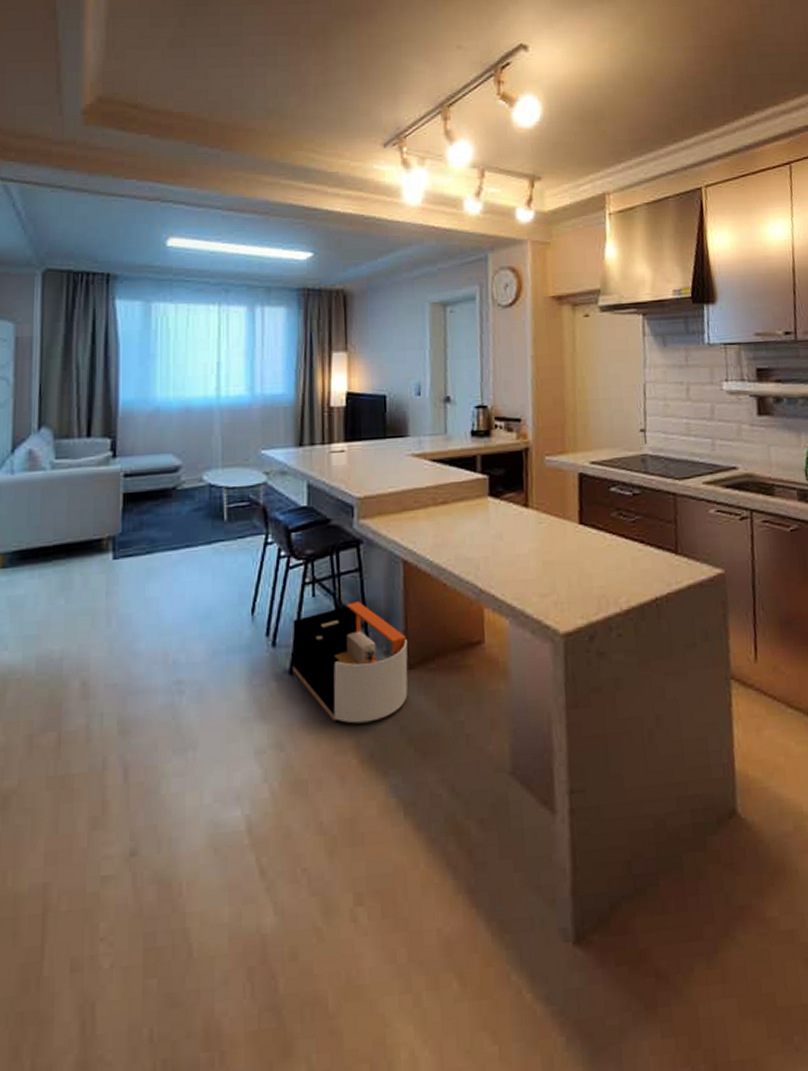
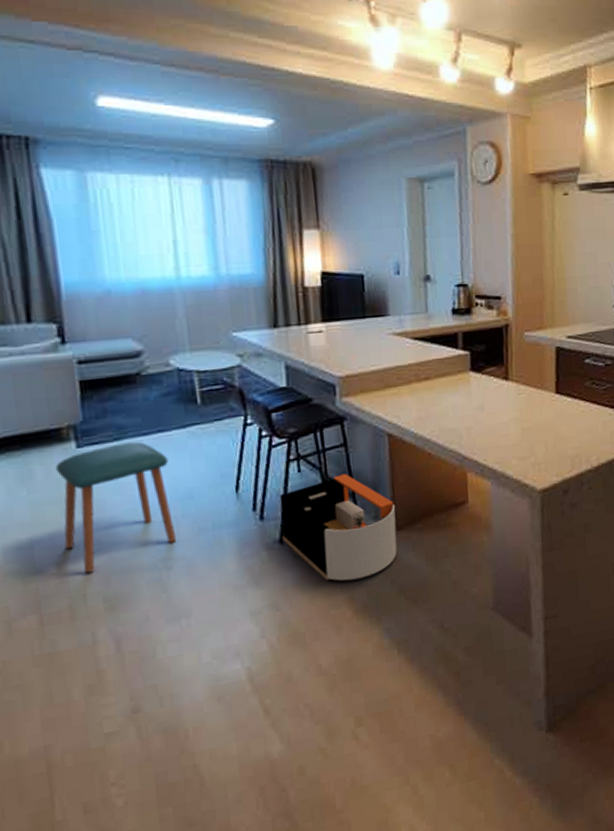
stool: none [90,556,192,691] -> present [55,441,177,574]

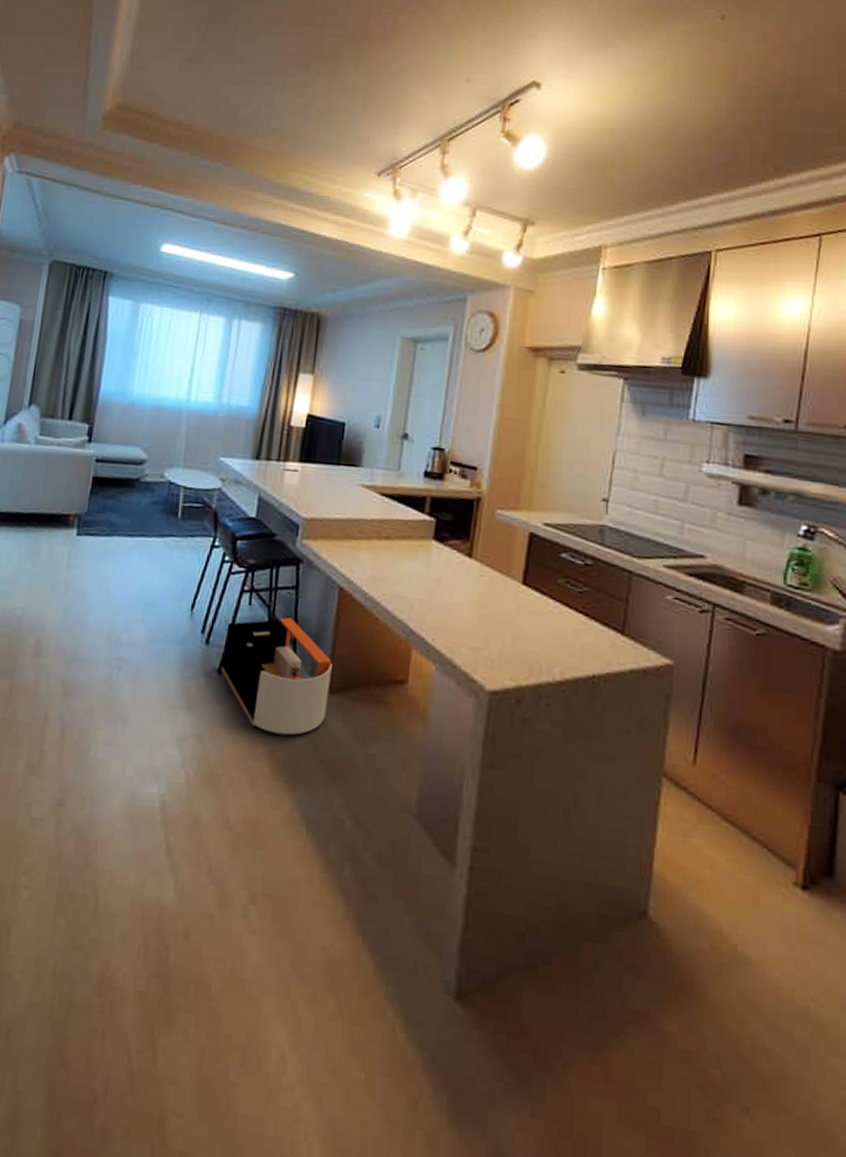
stool: present [55,441,177,574] -> none [46,539,143,654]

